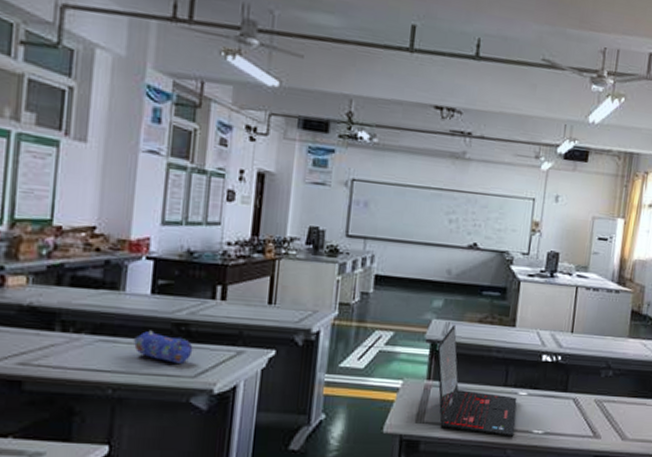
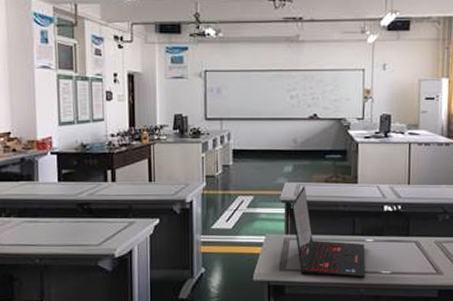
pencil case: present [133,330,193,363] -> none [49,210,95,235]

